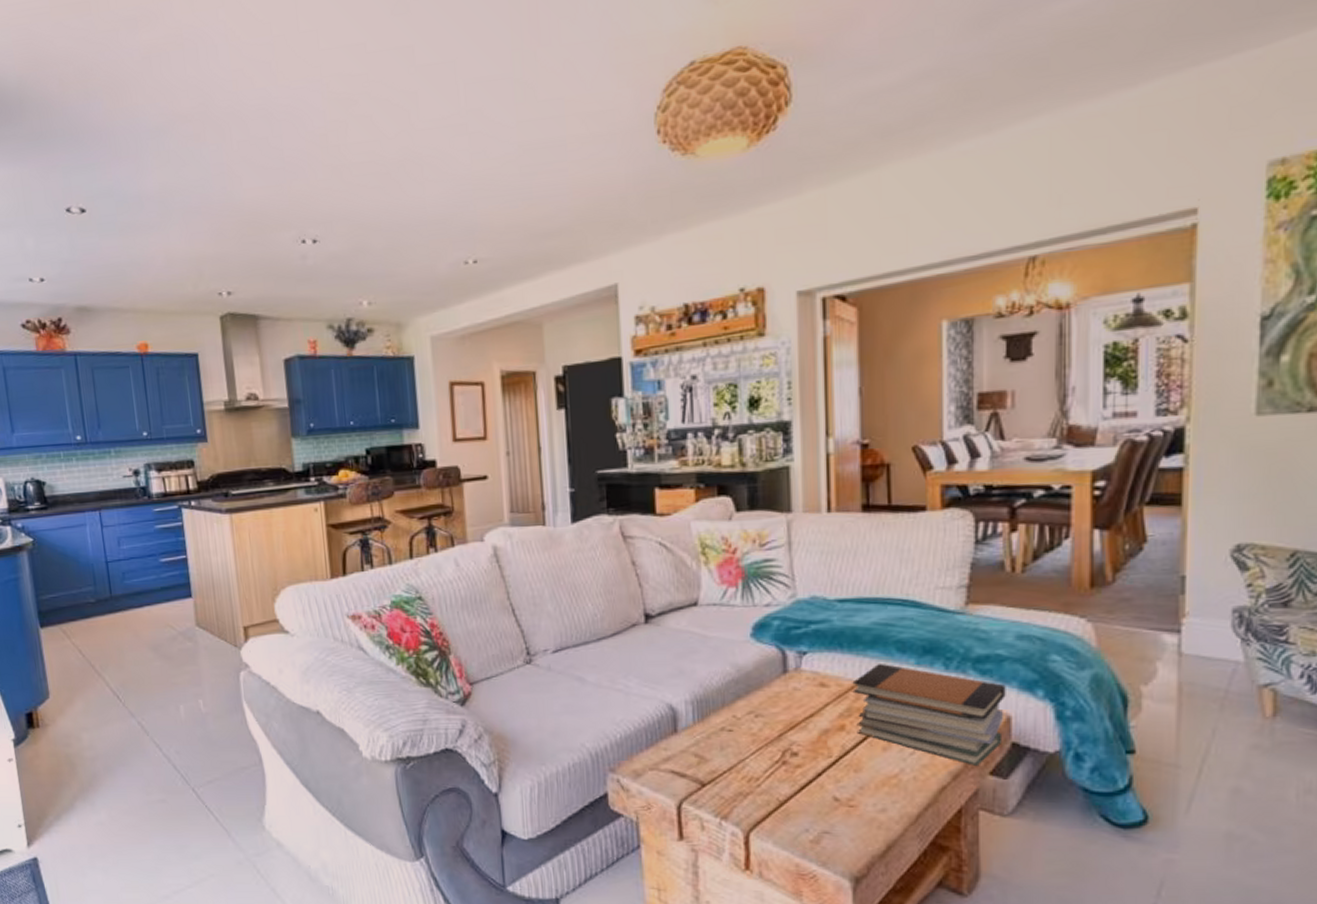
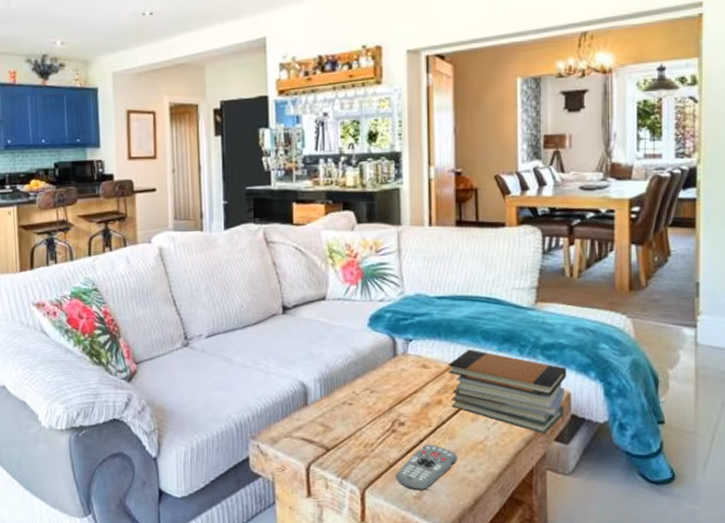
remote control: none [788,778,866,834] -> present [396,444,458,491]

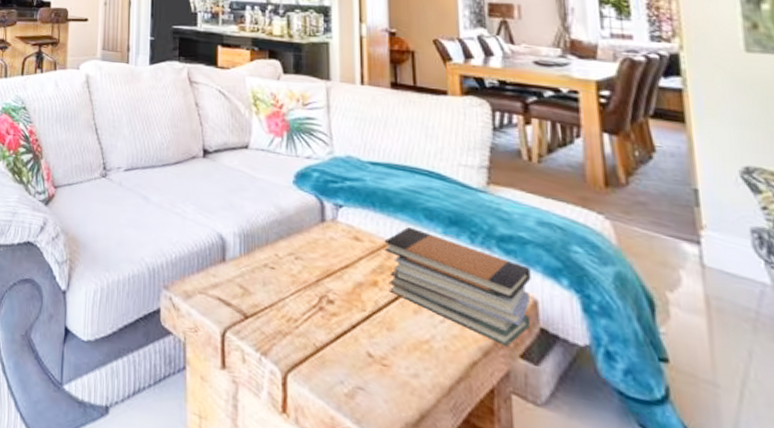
remote control: present [396,444,458,491] -> none [324,331,398,389]

